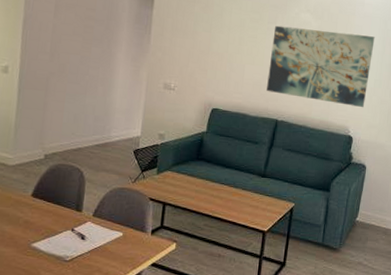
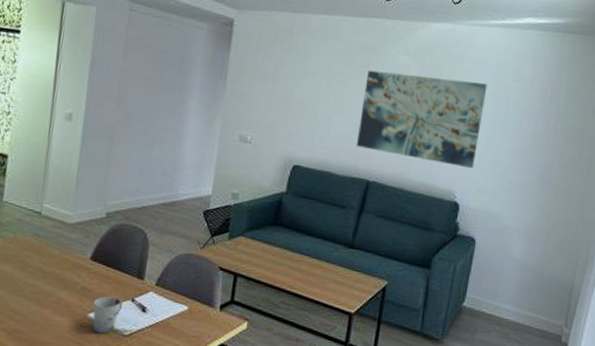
cup: none [36,227,64,261] -> present [92,296,123,334]

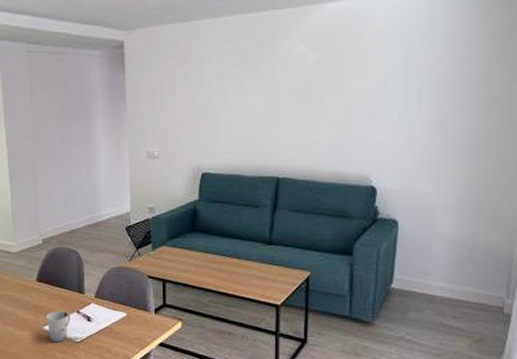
wall art: present [357,70,488,169] -> none [261,58,394,150]

